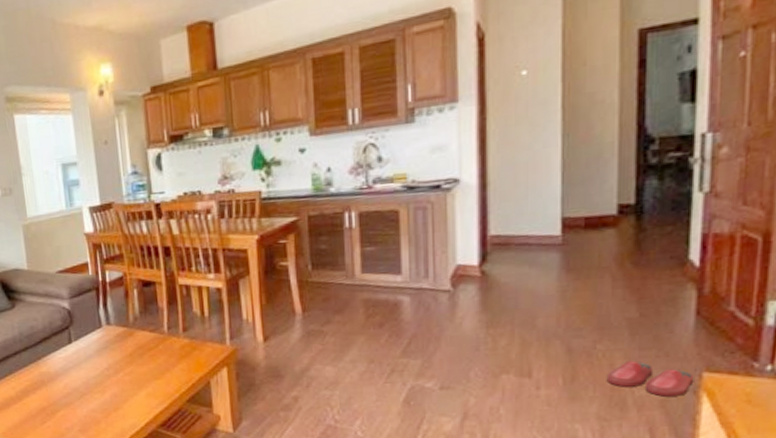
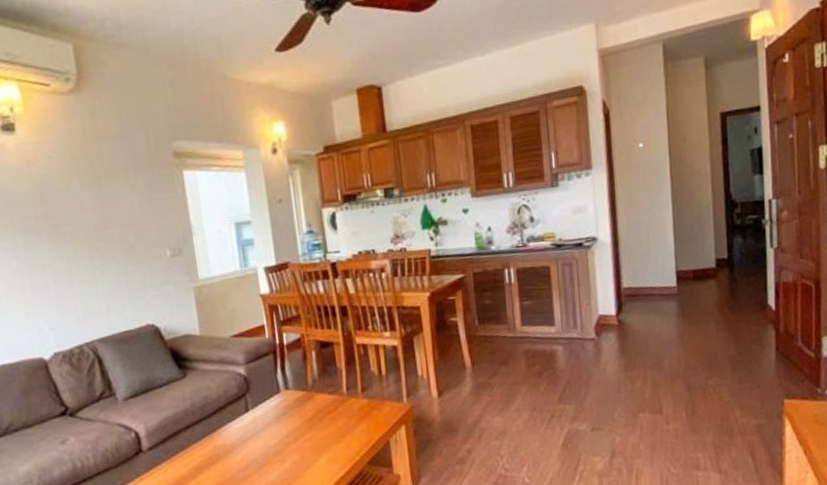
slippers: present [606,361,694,397] -> none [717,393,779,423]

